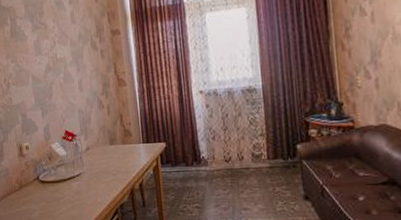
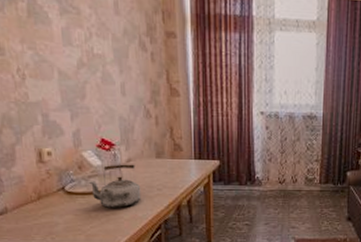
kettle: none [56,152,100,194] -> present [88,164,141,208]

